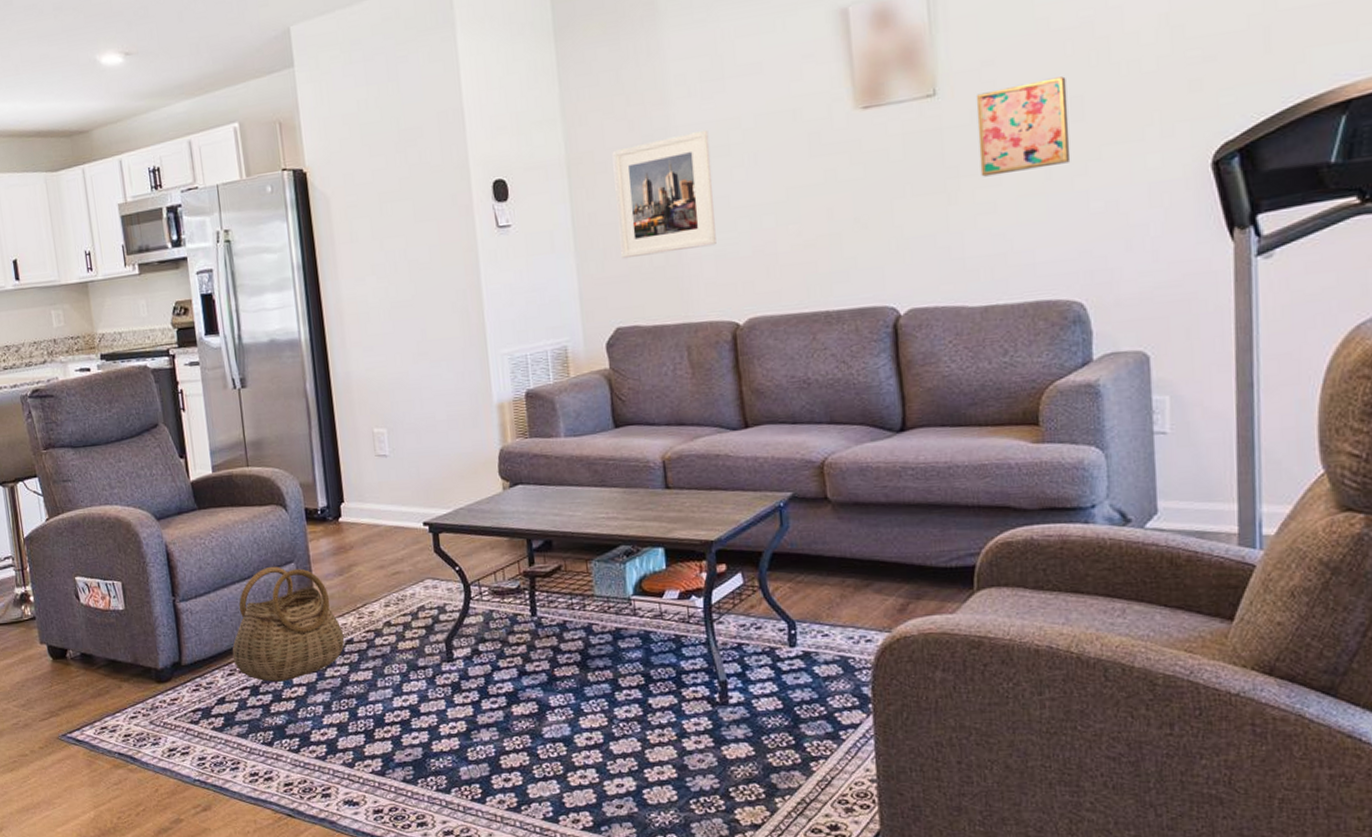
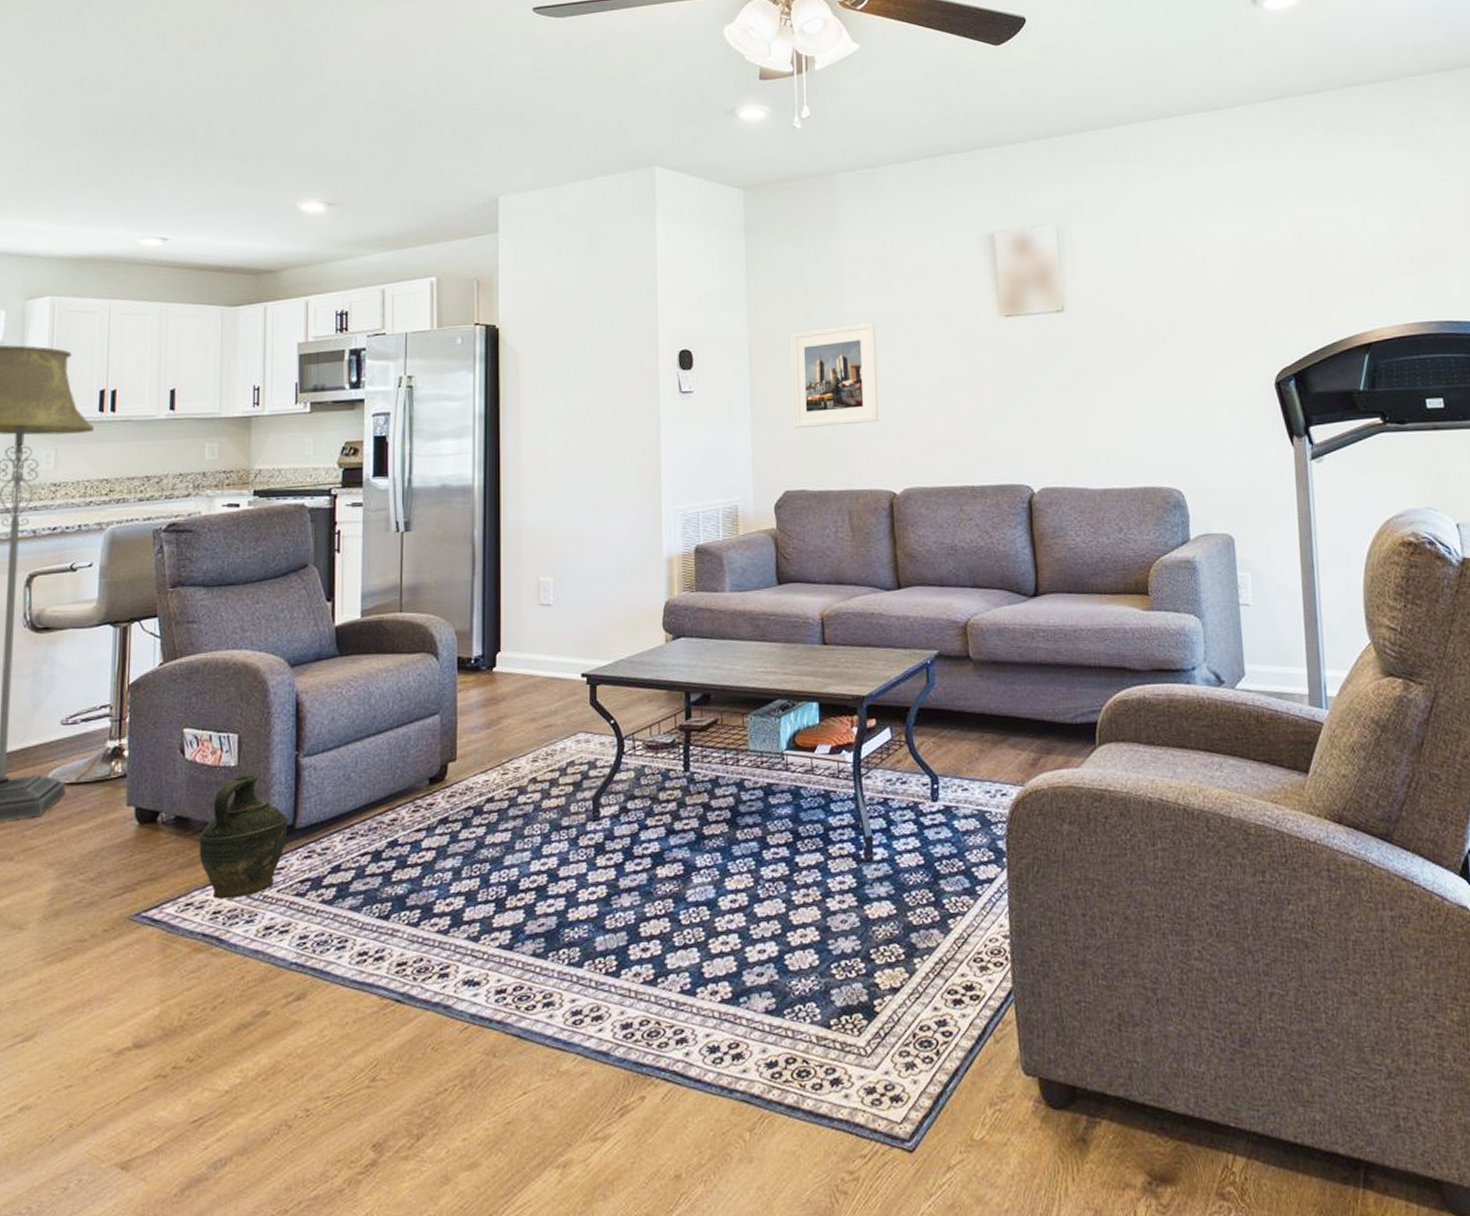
ceramic jug: none [102,618,176,725] -> present [199,775,288,899]
basket: present [232,566,345,682] -> none [356,718,485,846]
wall art: present [976,76,1071,177] -> none [1095,305,1169,381]

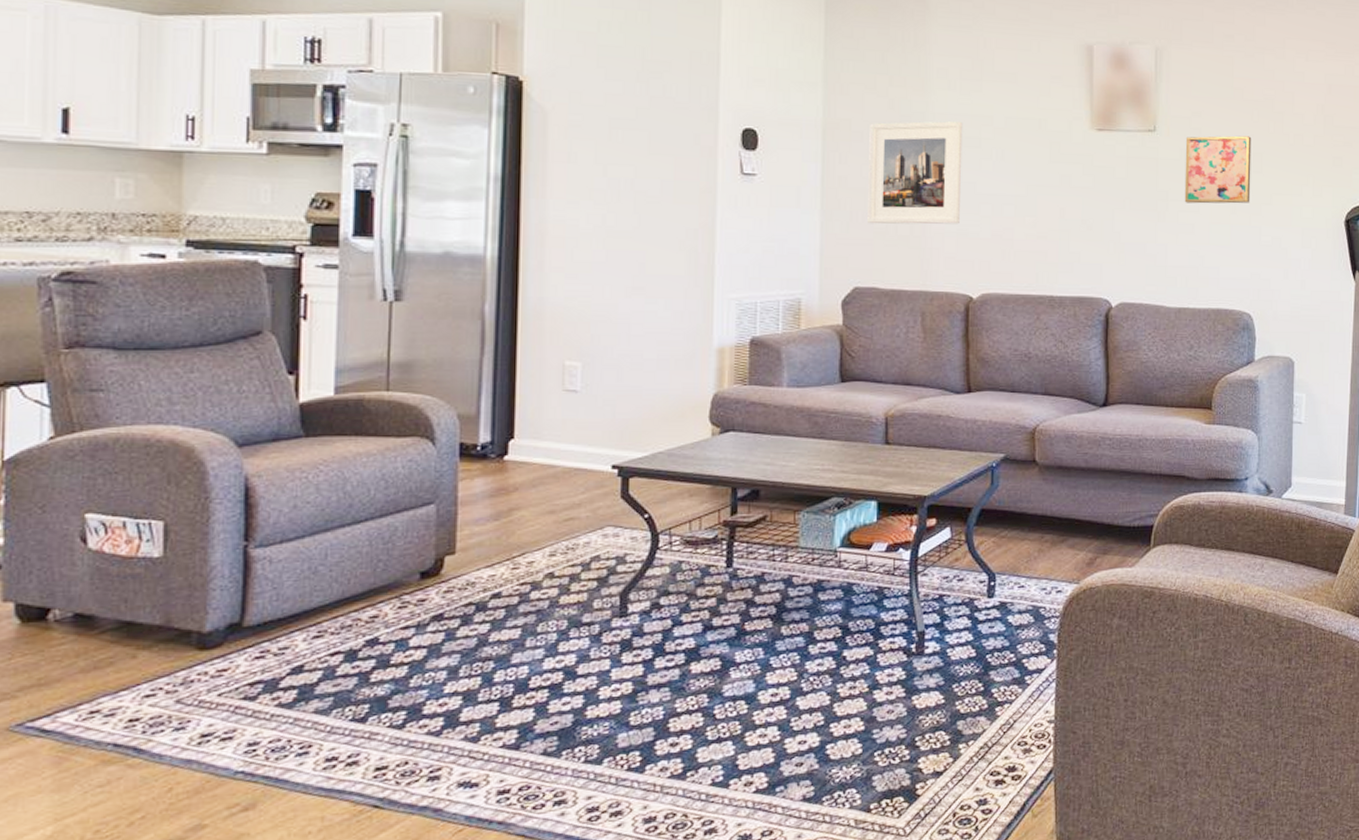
ceramic jug: present [199,775,288,899] -> none [108,567,234,706]
wall art: none [1095,305,1169,381] -> present [1184,135,1252,204]

